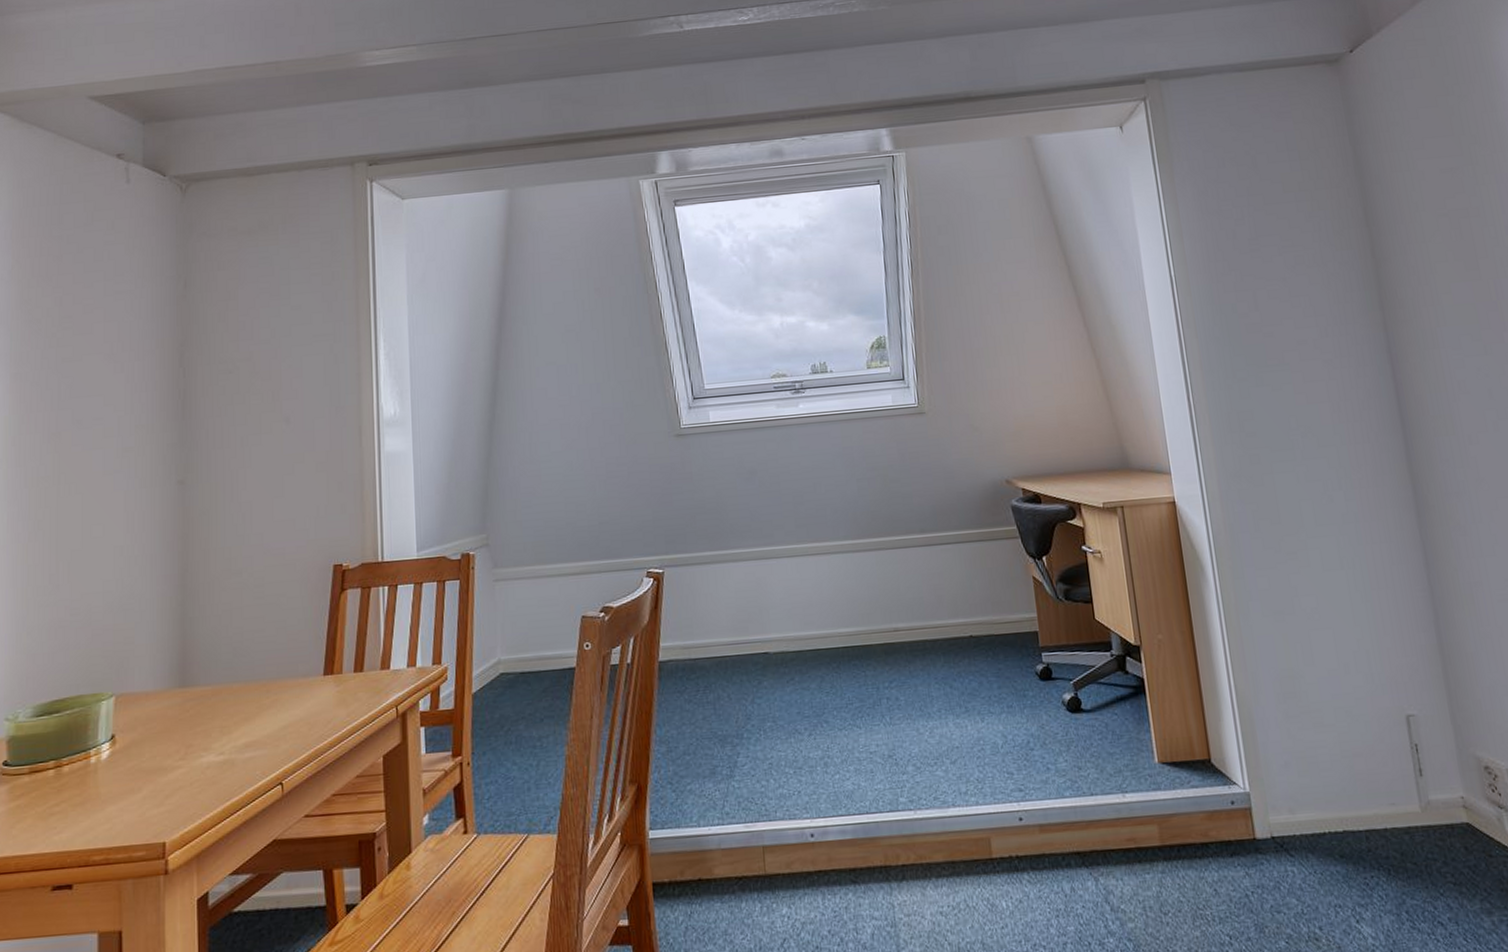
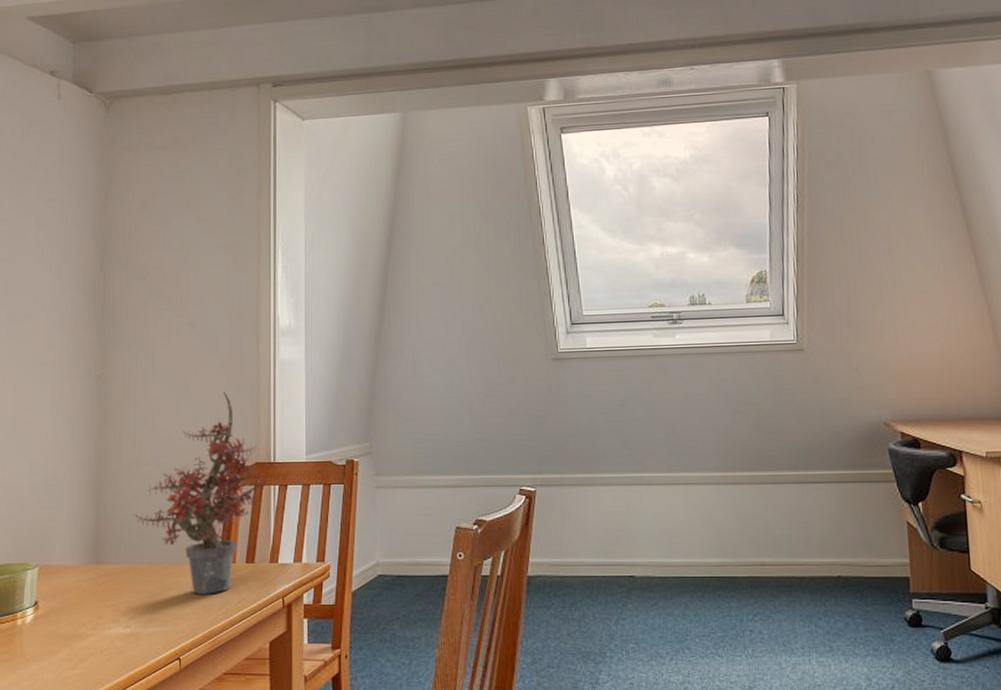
potted plant: none [226,490,374,711] -> present [134,392,266,594]

